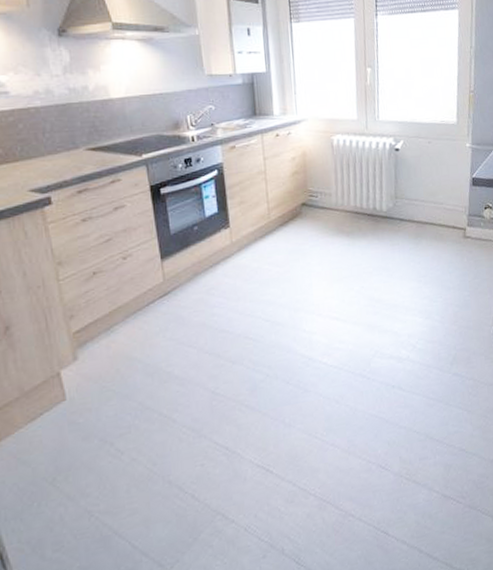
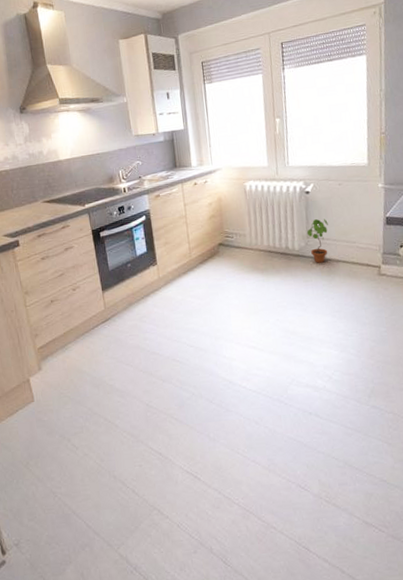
potted plant: none [395,178,417,225] -> present [306,218,328,263]

